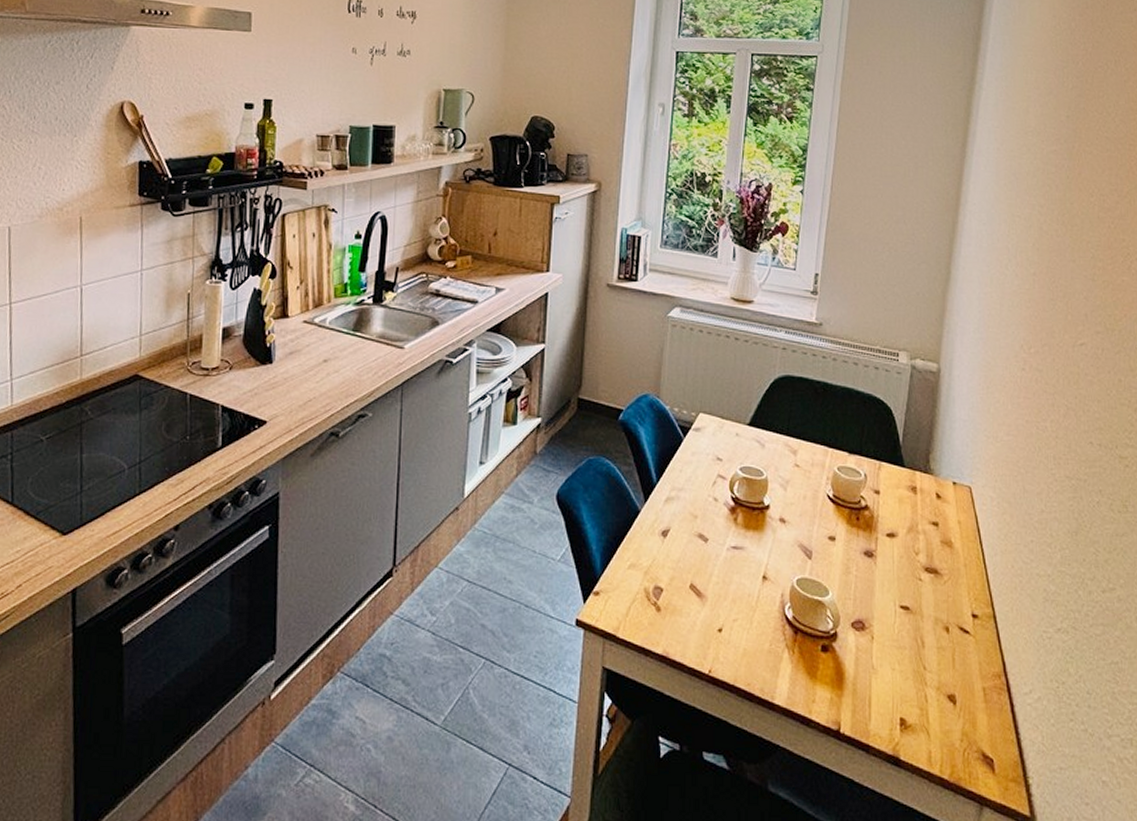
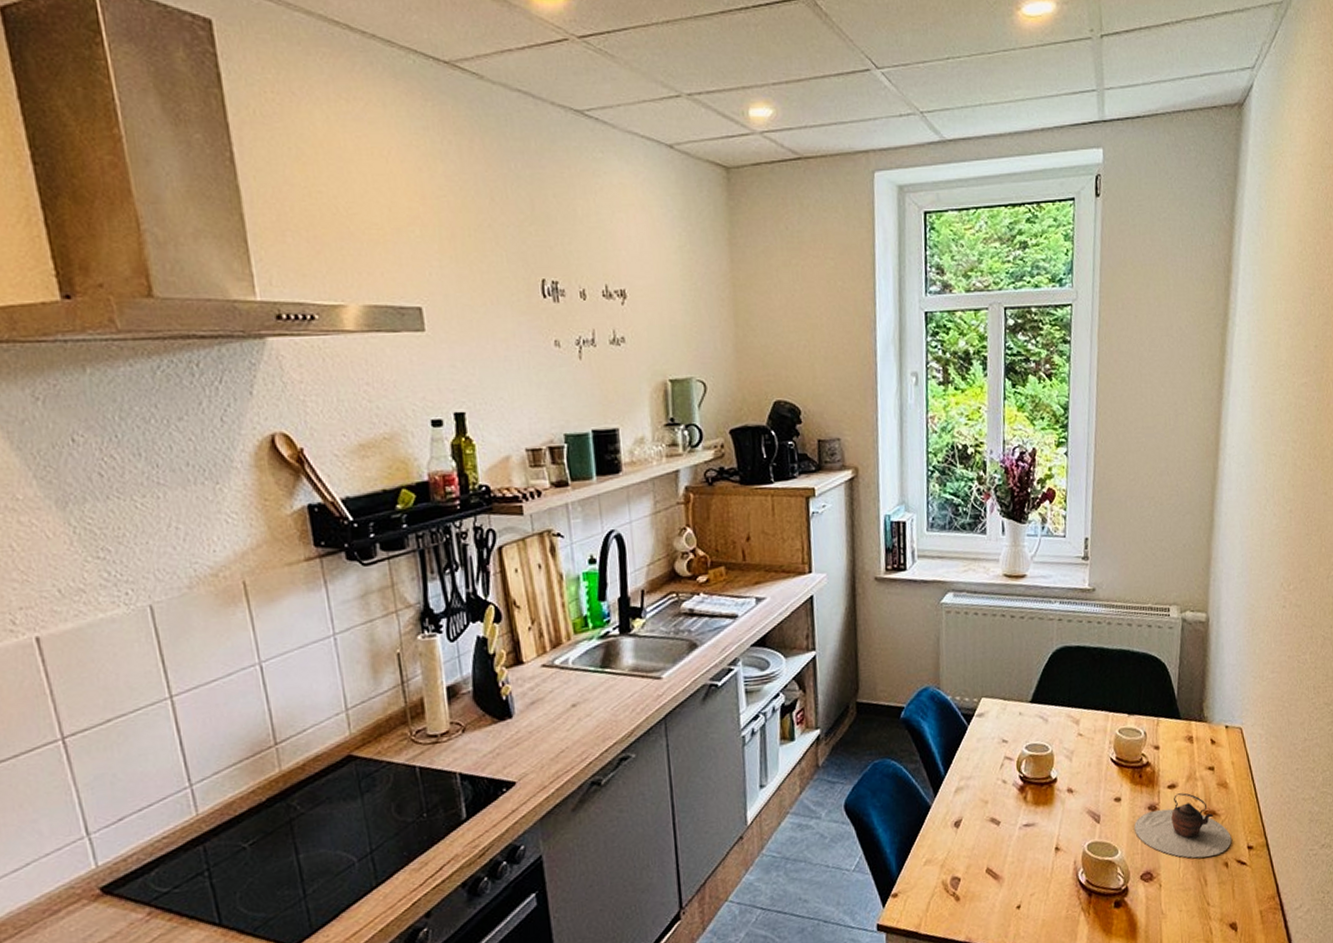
teapot: none [848,544,954,617] -> present [1134,793,1232,858]

